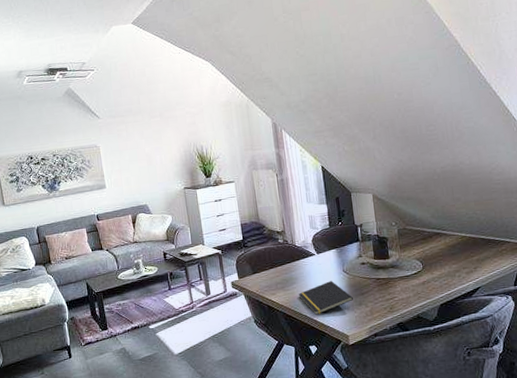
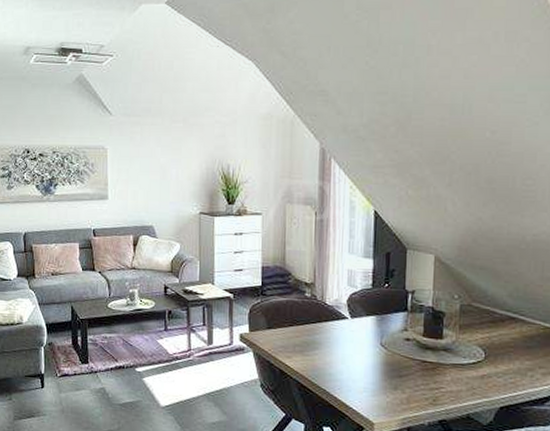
notepad: present [298,281,353,315] -> none [319,353,388,391]

